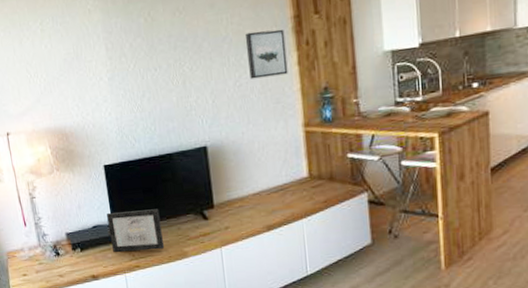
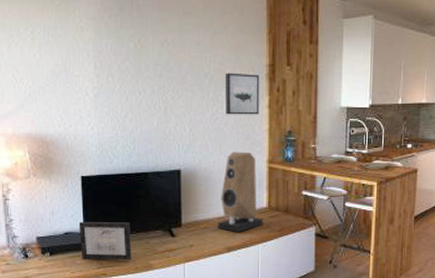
speaker: none [253,117,305,208] -> present [217,151,263,232]

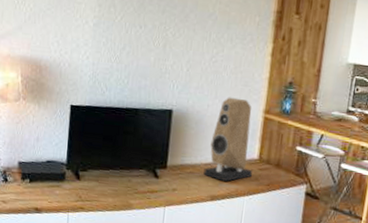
picture frame: present [78,222,132,260] -> none [61,152,114,197]
wall art: present [225,73,260,115] -> none [226,15,266,62]

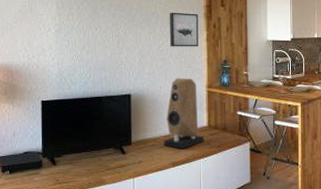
wall art: none [226,15,266,62] -> present [169,12,199,47]

